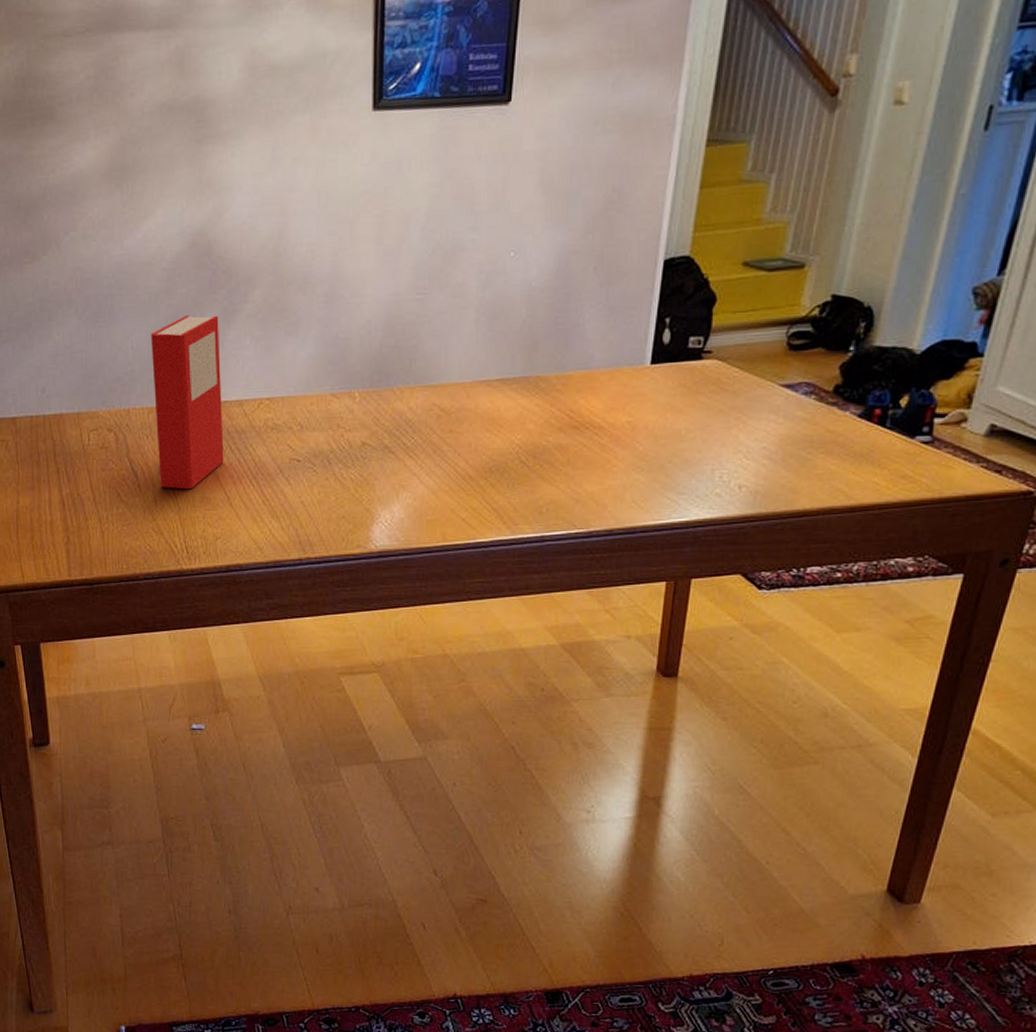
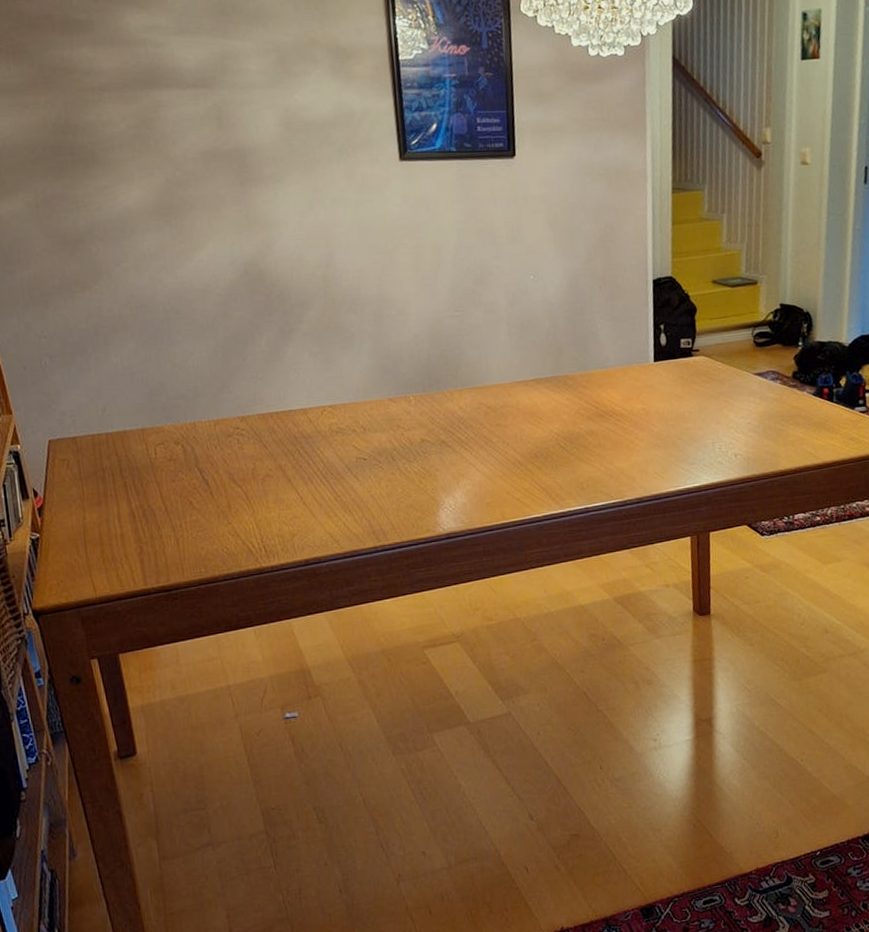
book: present [151,315,224,490] -> none [211,334,294,493]

